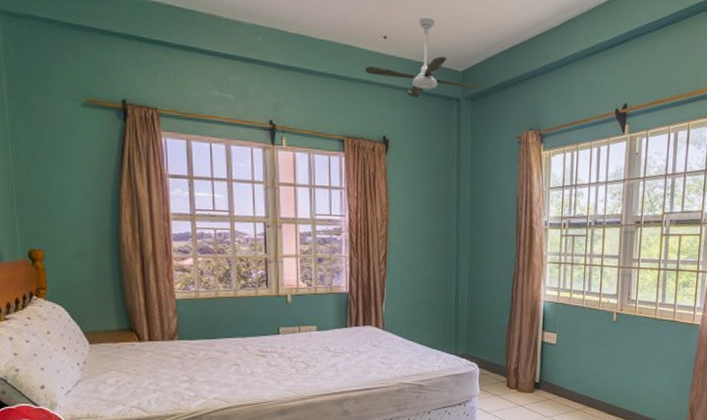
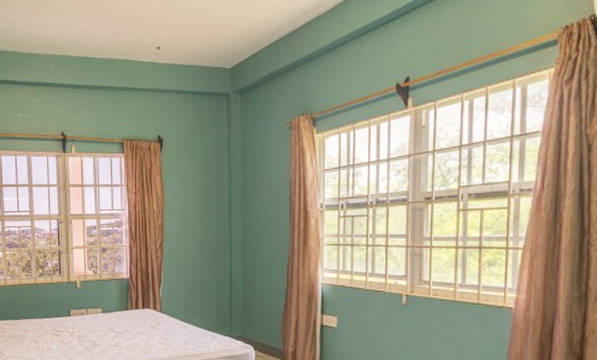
ceiling fan: present [365,16,481,98] -> none [141,23,250,98]

